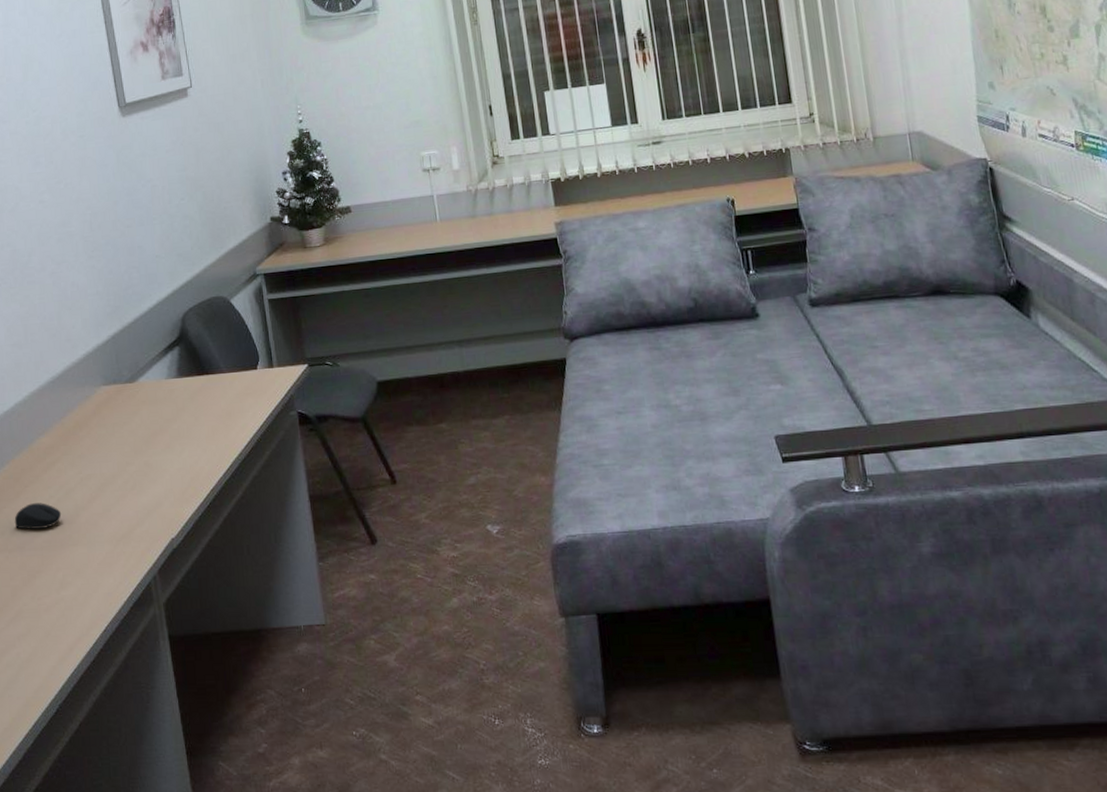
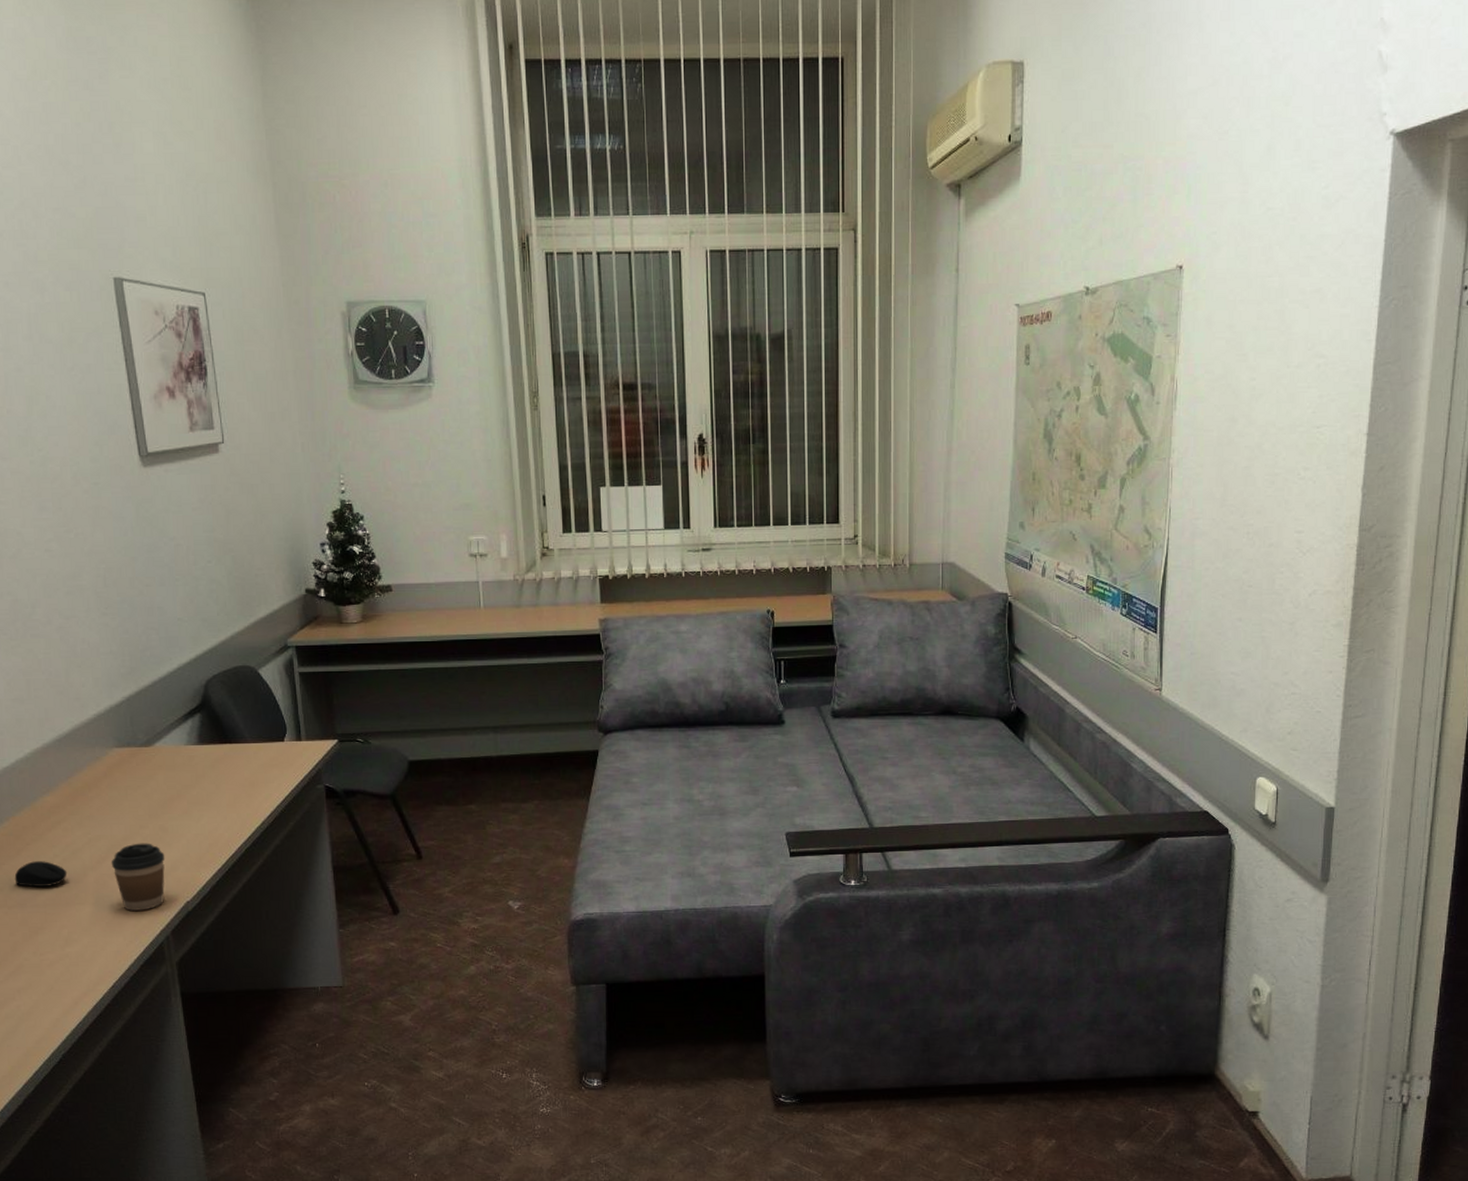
coffee cup: none [101,479,151,550] -> present [111,843,165,911]

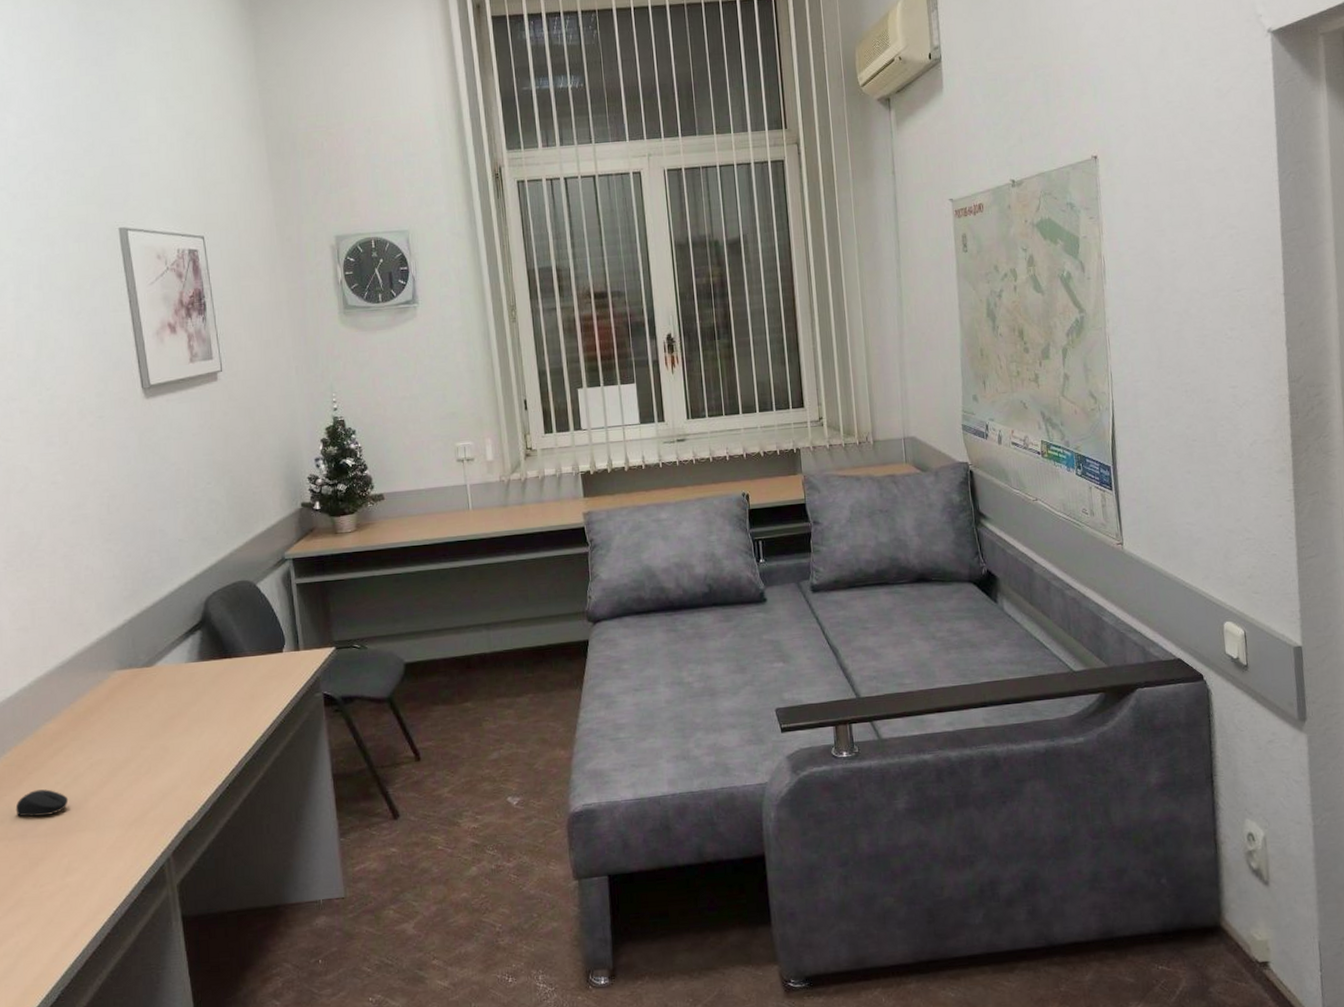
coffee cup: present [111,843,165,911] -> none [112,763,166,834]

